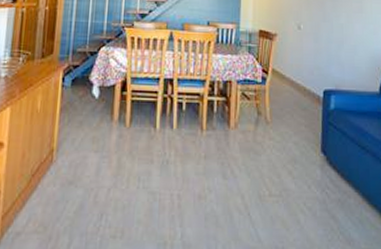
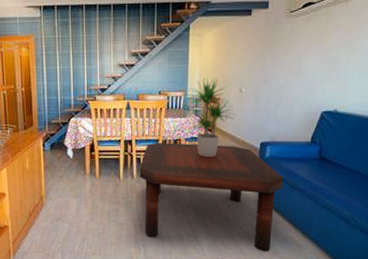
coffee table: none [180,84,353,239] -> present [139,143,284,252]
potted plant: none [237,10,296,106] -> present [185,78,237,158]

